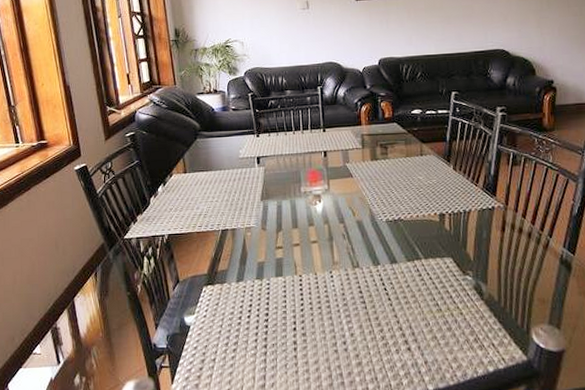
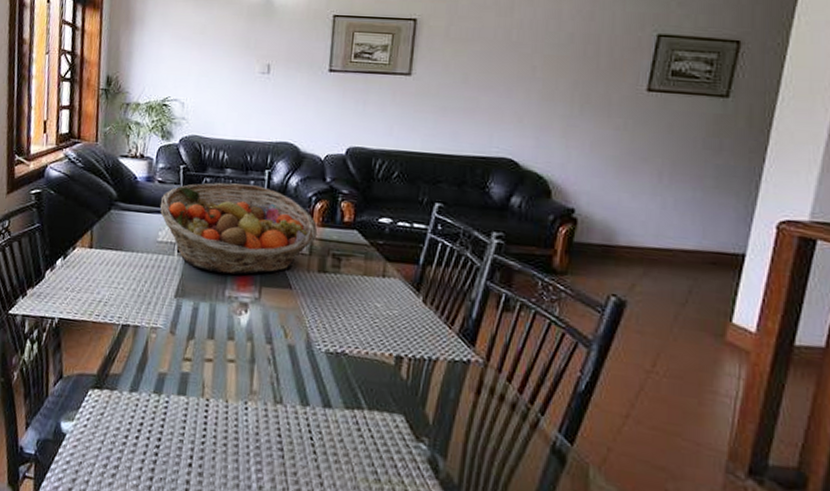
fruit basket: none [237,100,366,175] -> present [160,182,318,275]

